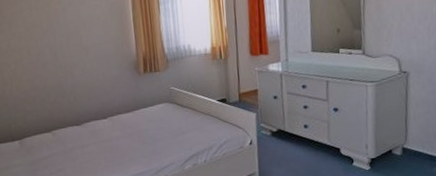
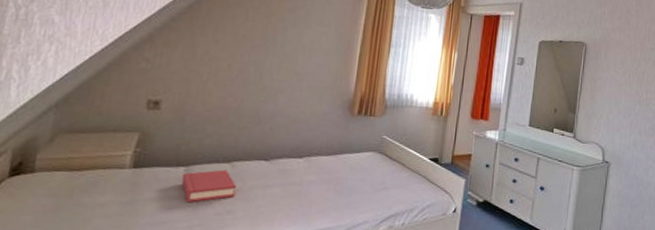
hardback book: none [18,138,62,168] -> present [181,169,237,203]

